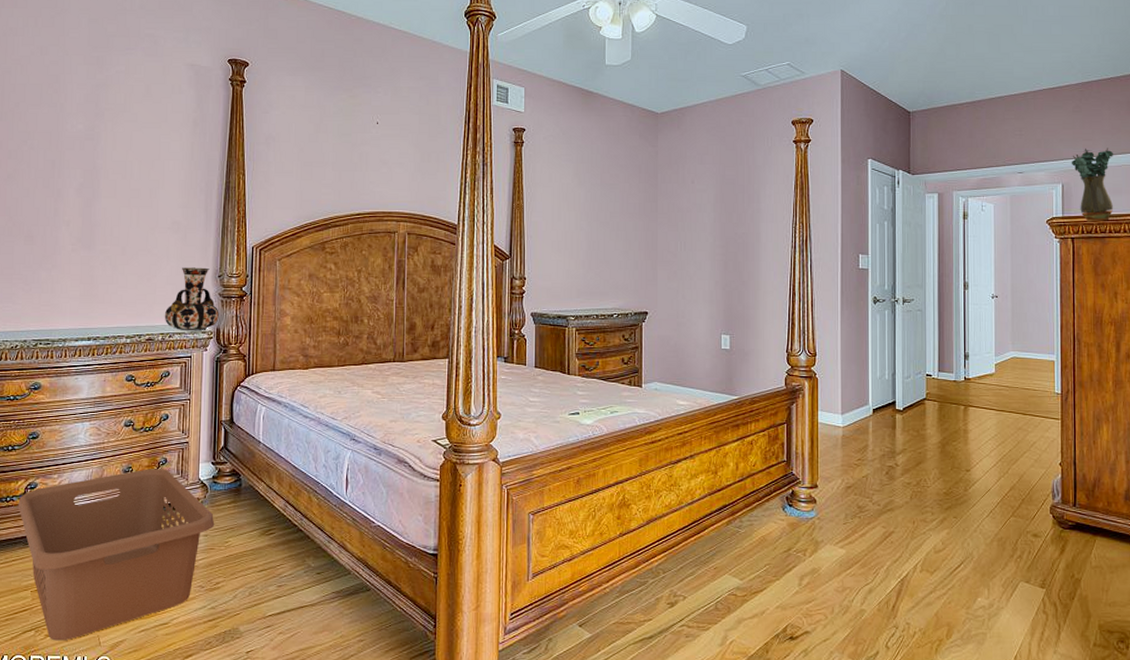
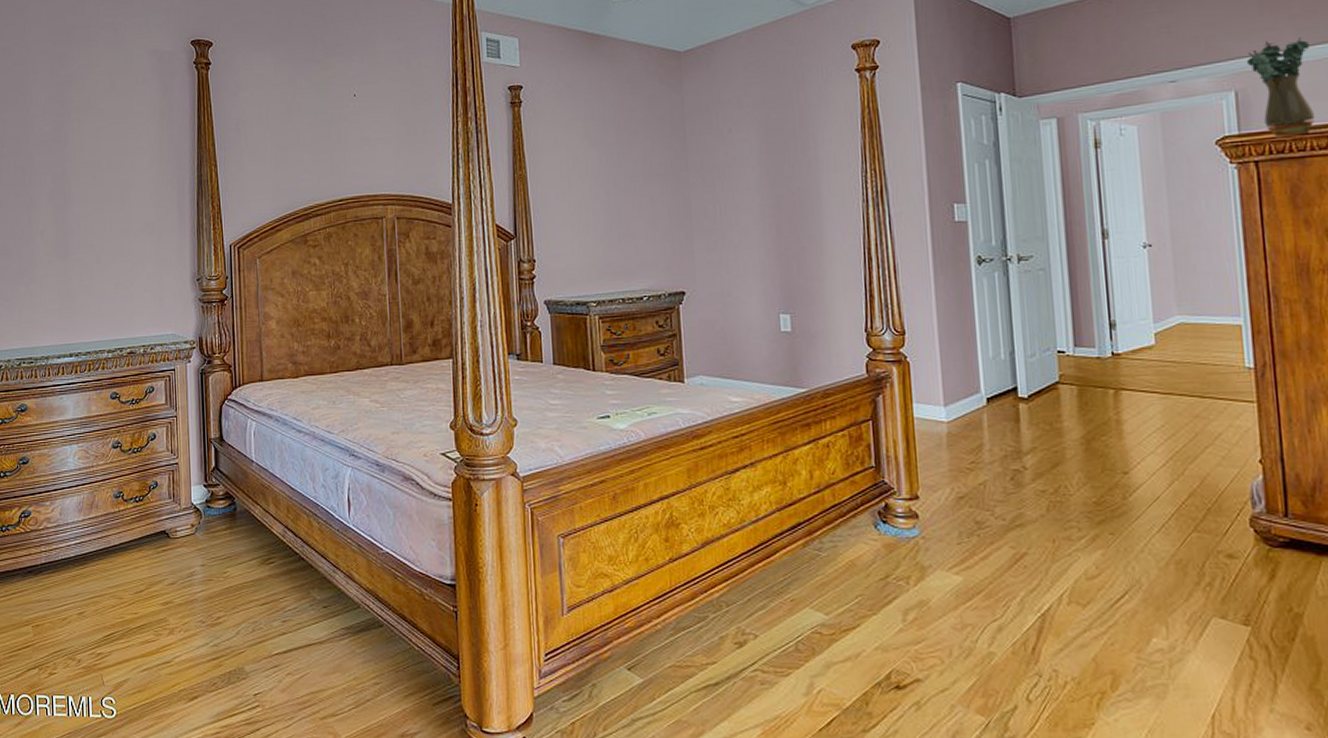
laundry basket: present [18,469,215,641] -> none [13,493,212,680]
decorative vase: present [164,267,219,331] -> none [144,271,201,342]

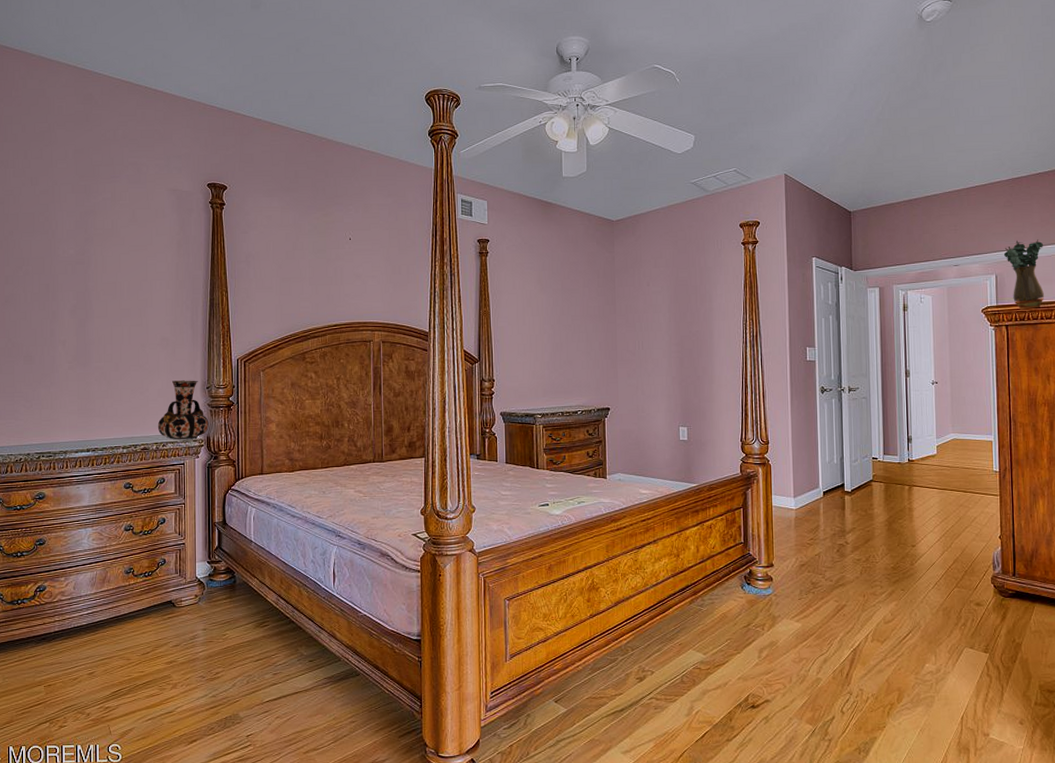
decorative vase: none [144,271,201,342] -> present [157,380,209,440]

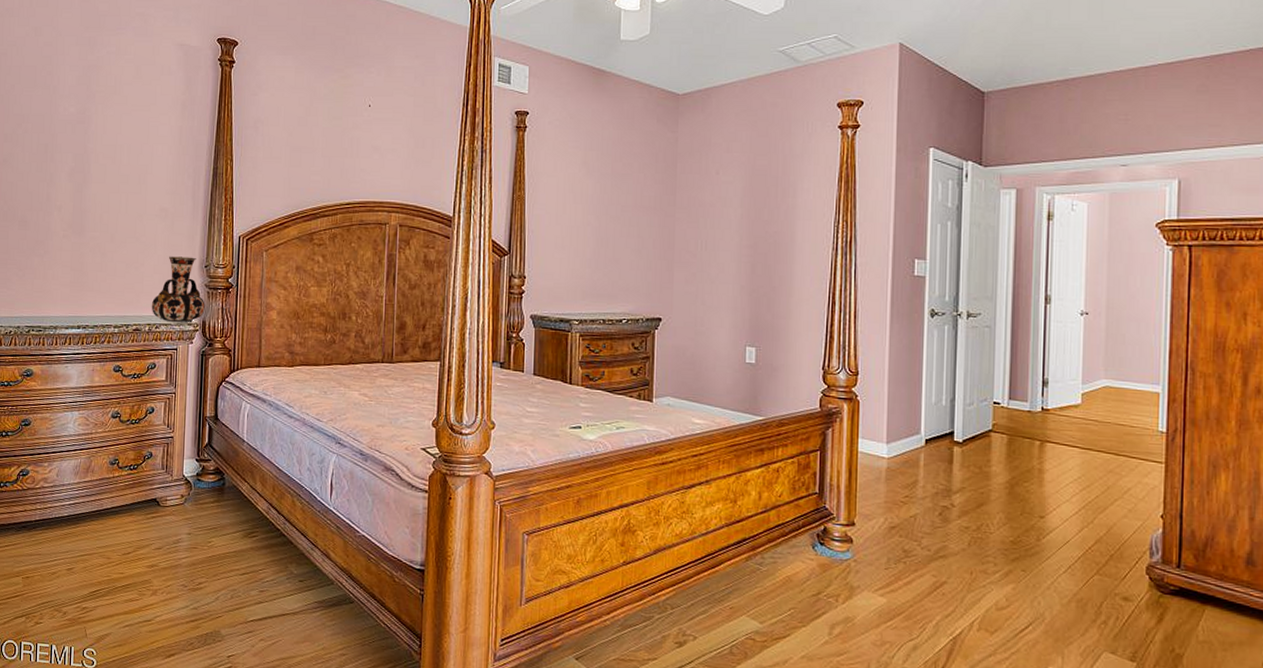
vase: present [1003,239,1045,310] -> none [1191,135,1249,227]

